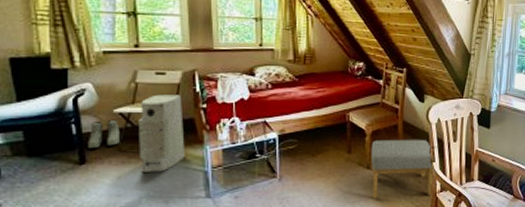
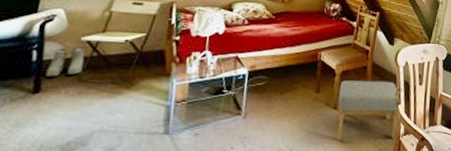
air purifier: present [139,94,185,172] -> none [99,24,155,105]

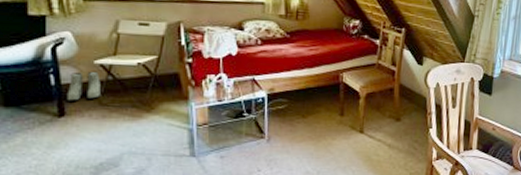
footstool: present [337,80,399,139] -> none [364,103,431,163]

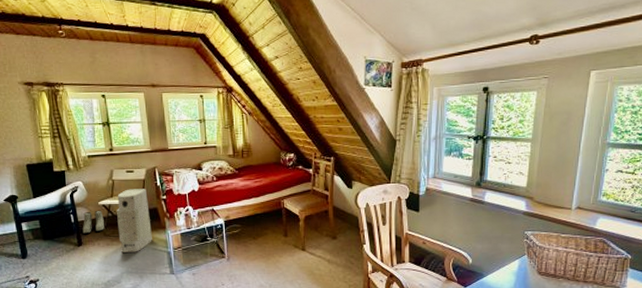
air purifier: none [120,46,169,128] -> present [117,189,152,252]

